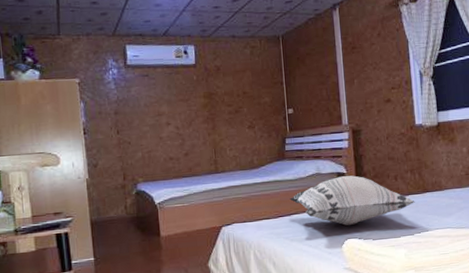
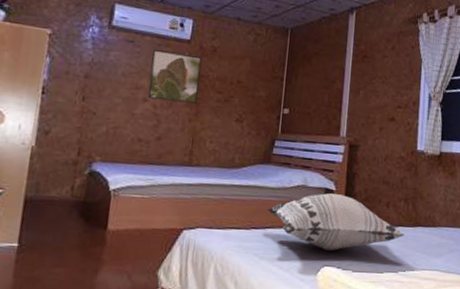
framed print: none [166,77,212,122] -> present [147,50,202,104]

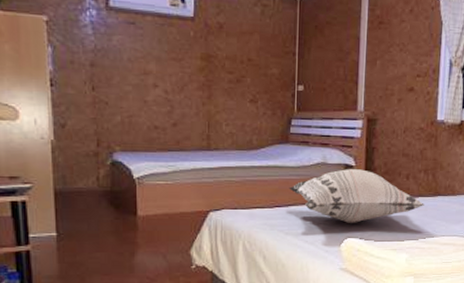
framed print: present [147,50,202,104] -> none [157,31,208,86]

